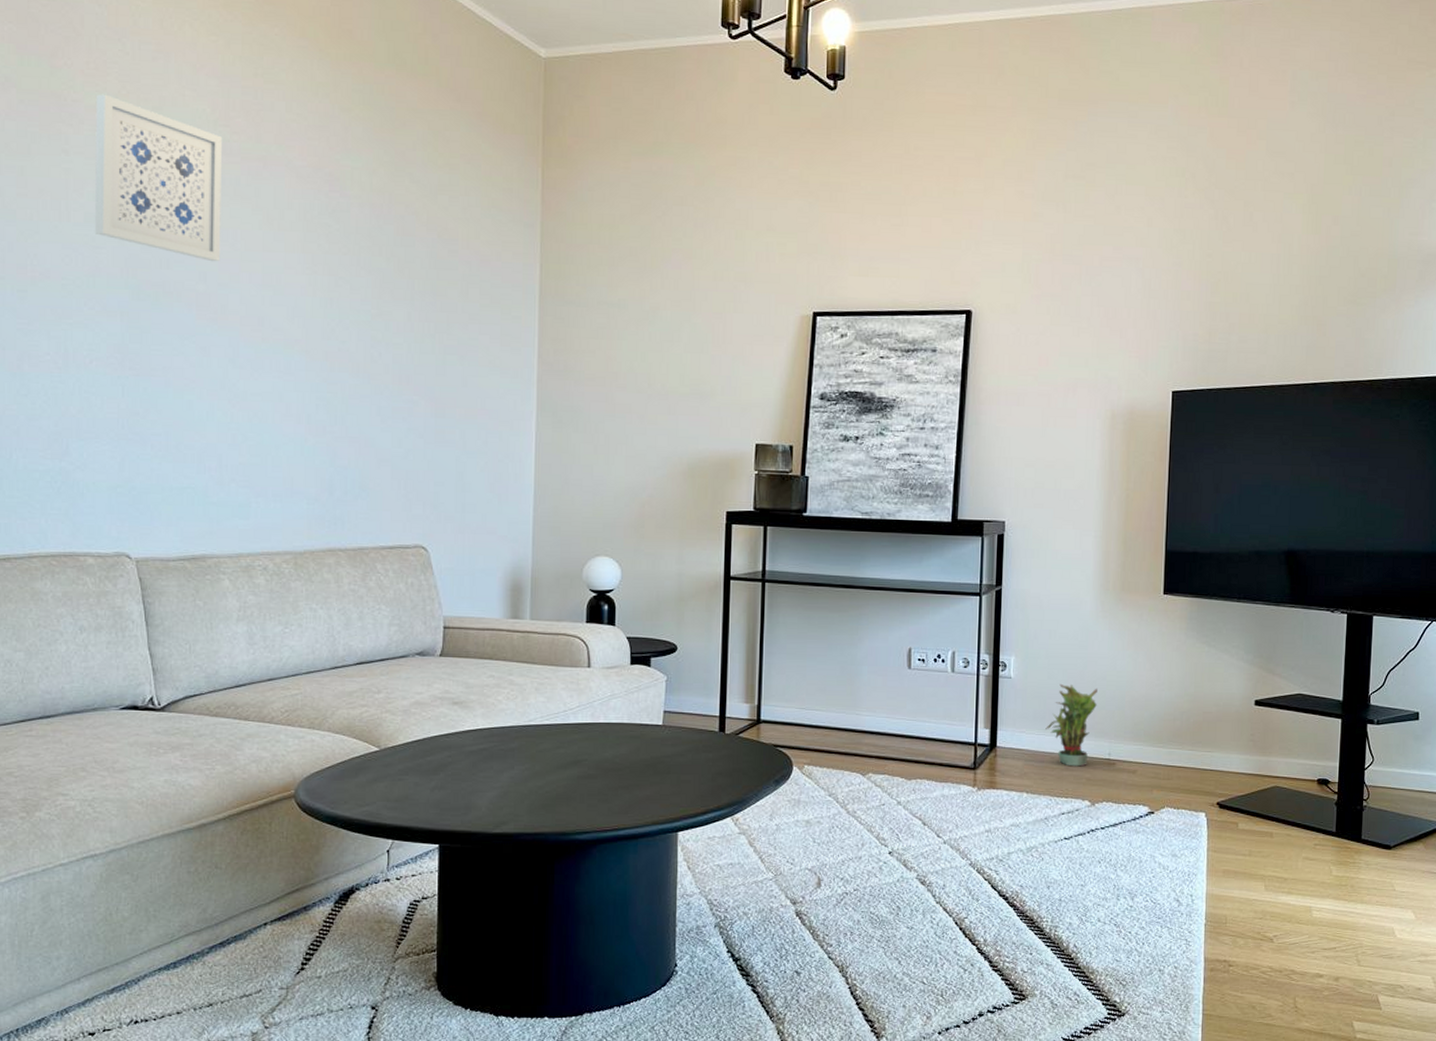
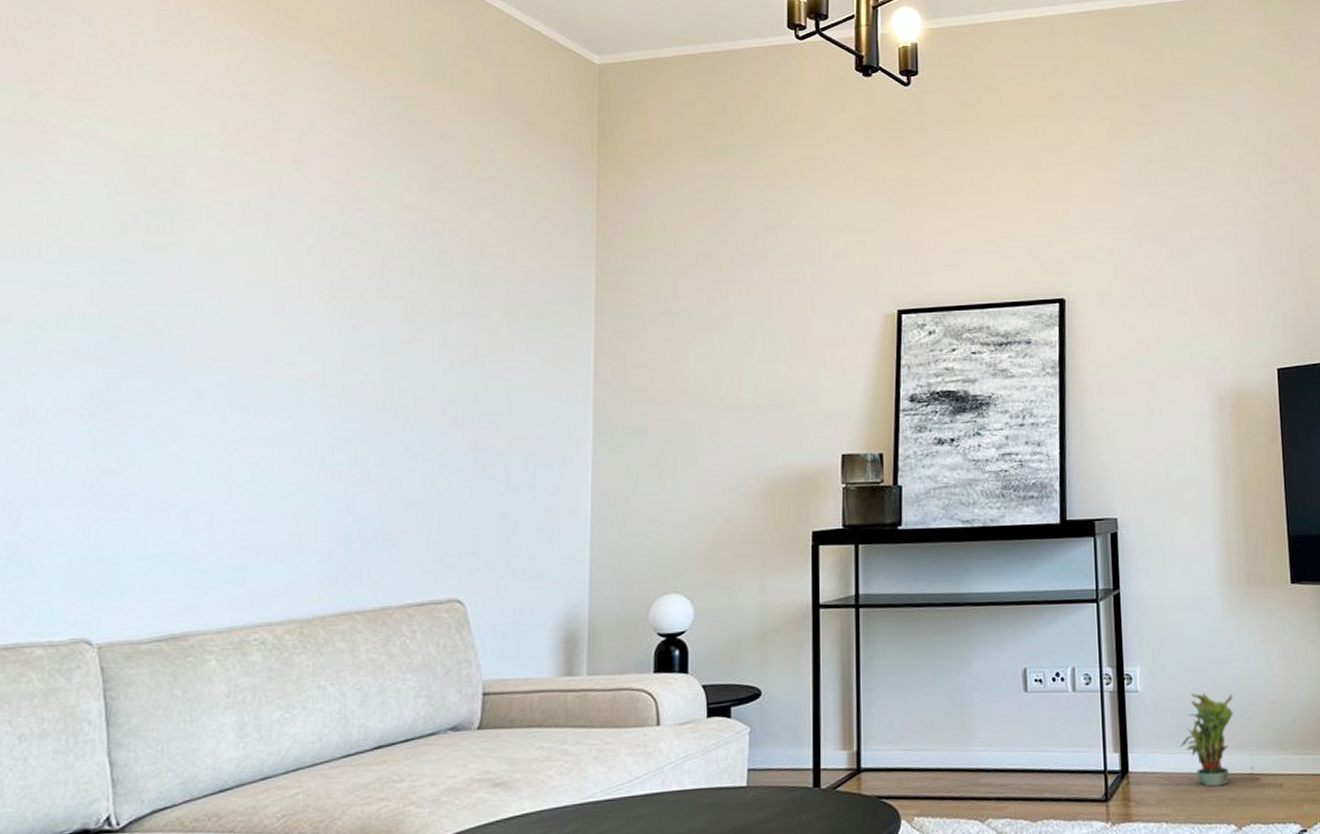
wall art: present [94,94,223,262] -> none [69,119,231,294]

